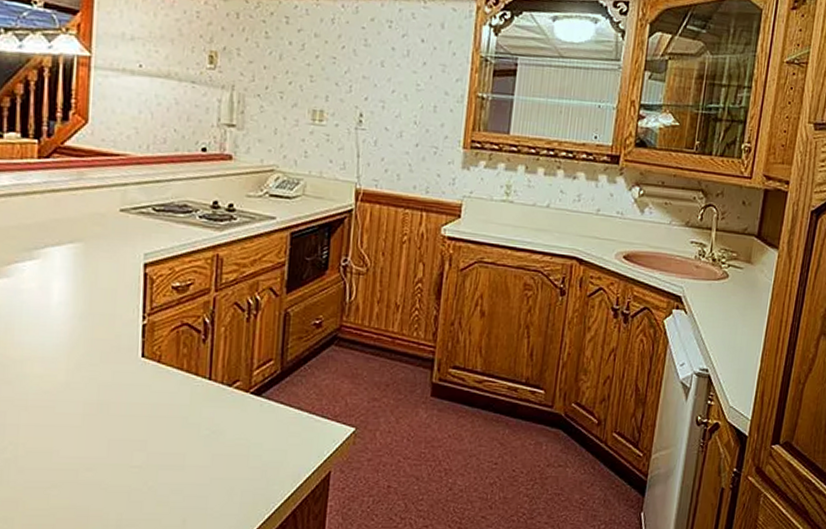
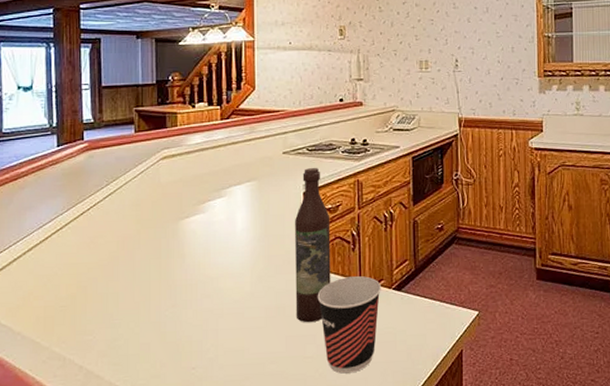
wine bottle: none [123,233,178,426] -> present [295,168,331,323]
cup: none [152,373,236,489] -> present [317,276,381,374]

